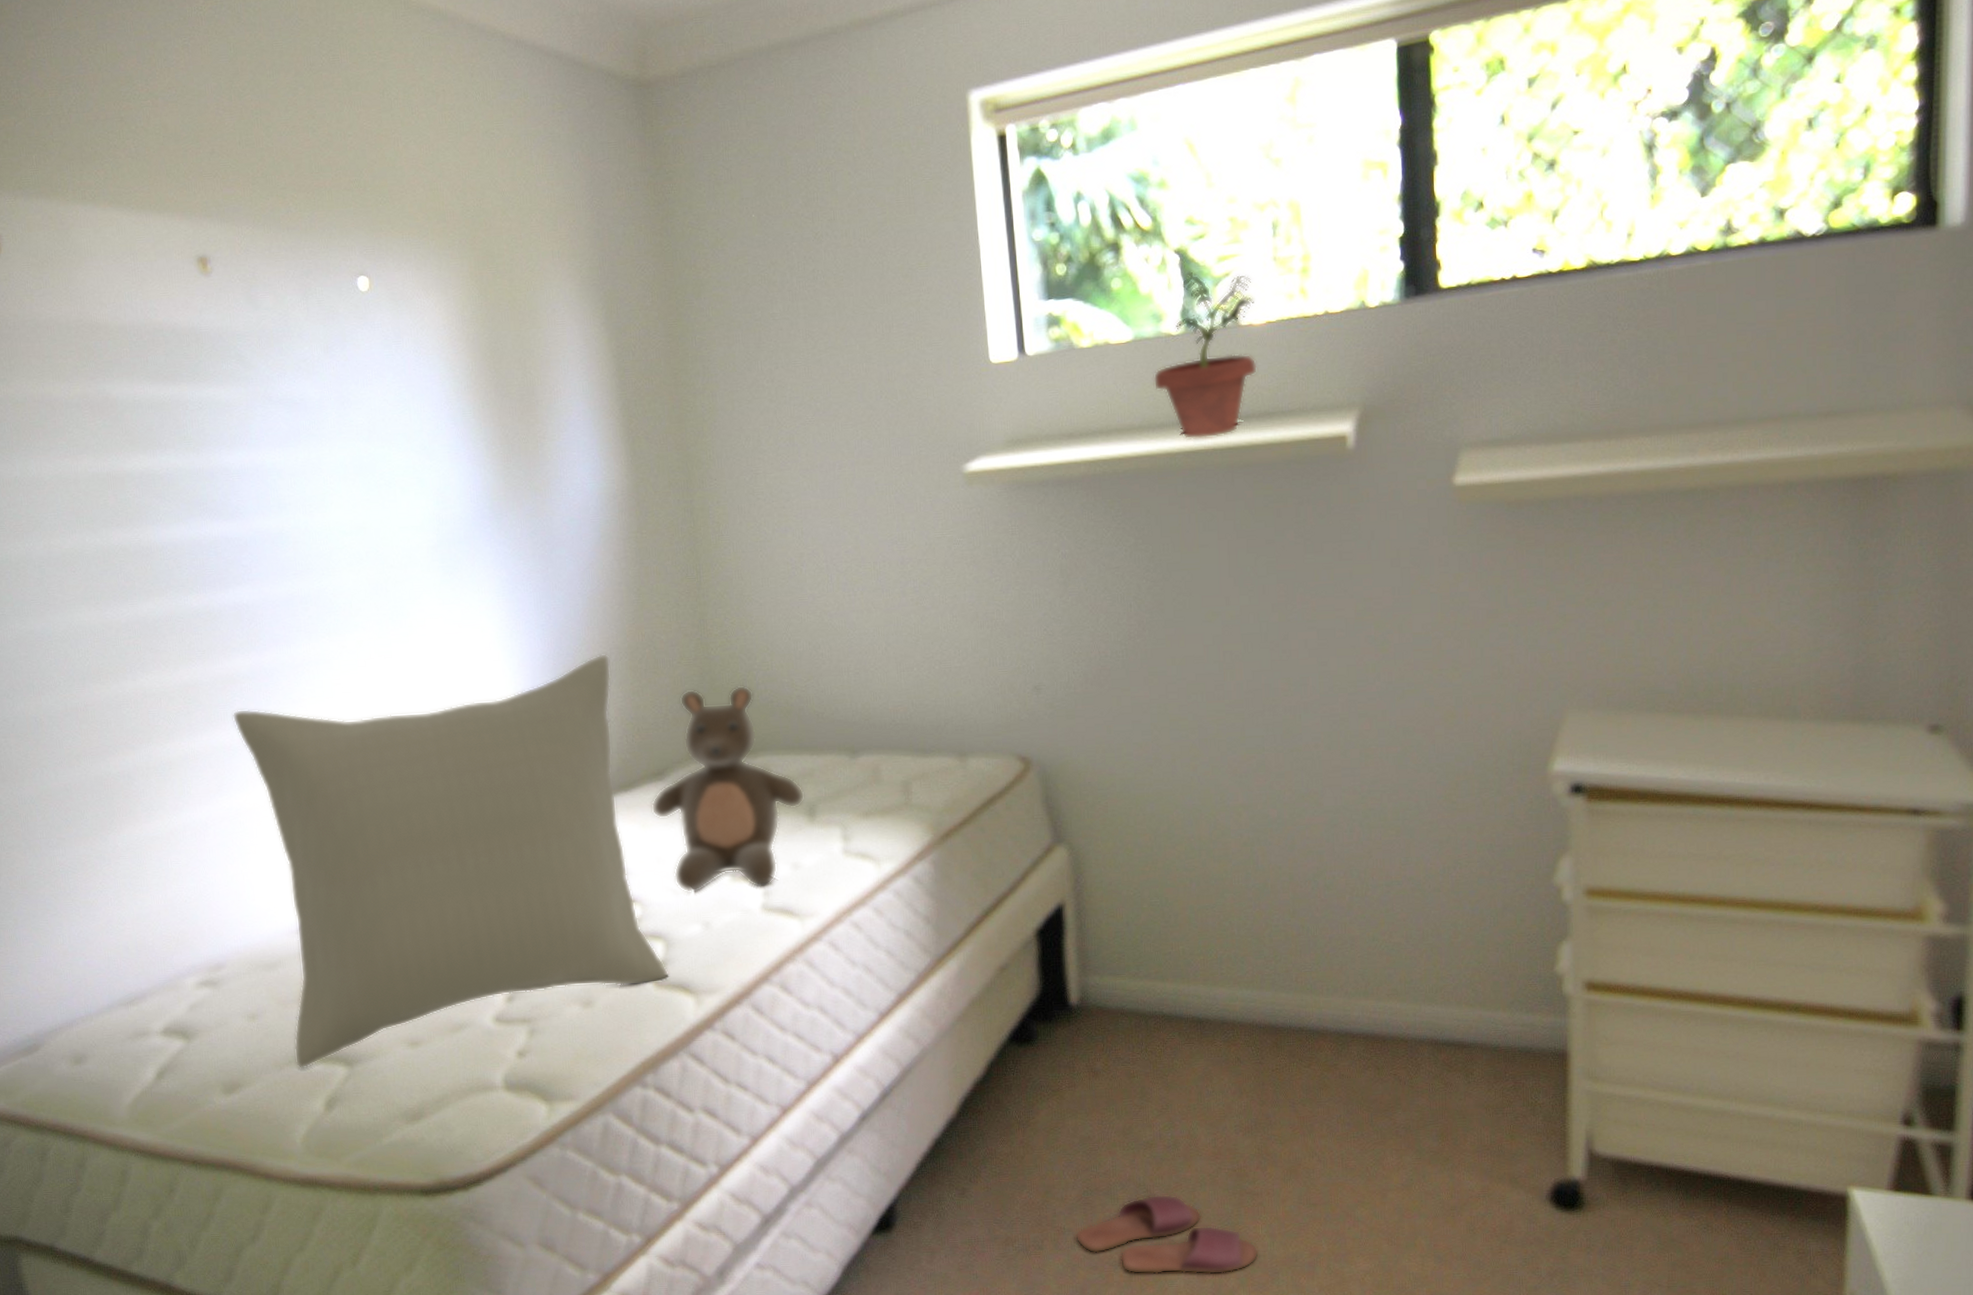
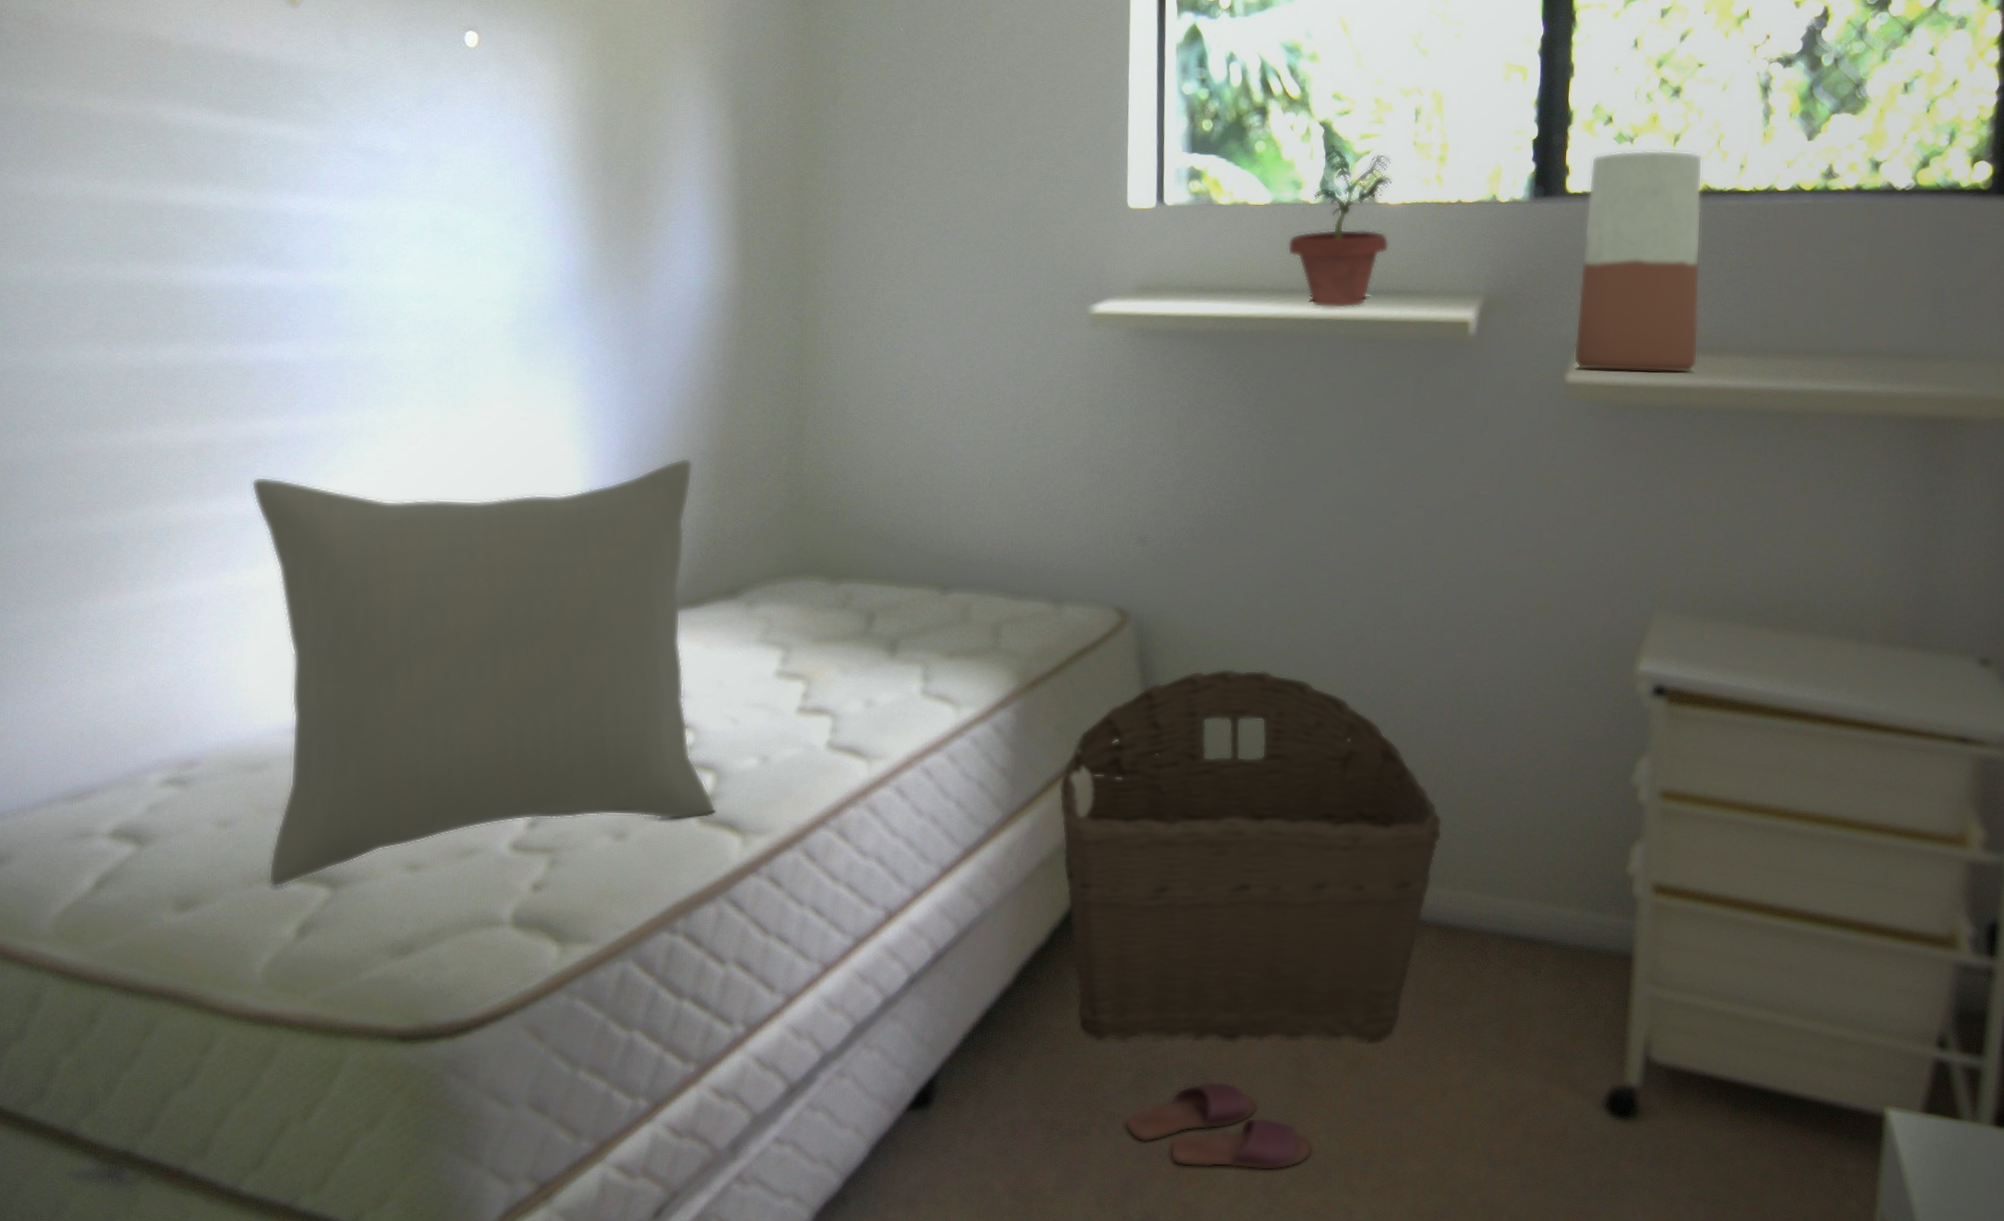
stuffed bear: present [651,685,805,893] -> none [718,505,888,723]
wicker basket: none [981,803,1361,1163] -> present [1058,668,1442,1041]
vase: none [1459,226,1595,471] -> present [1573,150,1703,374]

